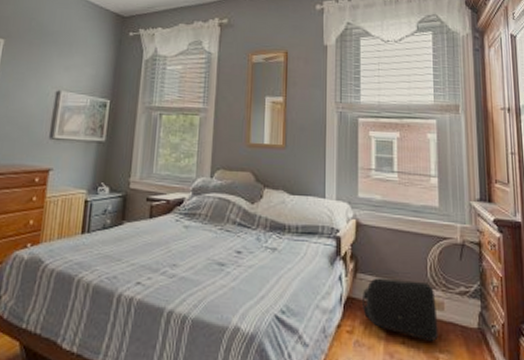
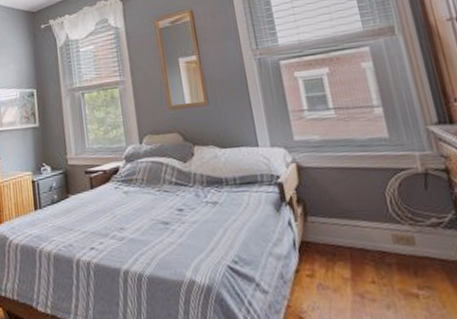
backpack: present [363,277,438,342] -> none [317,217,414,279]

